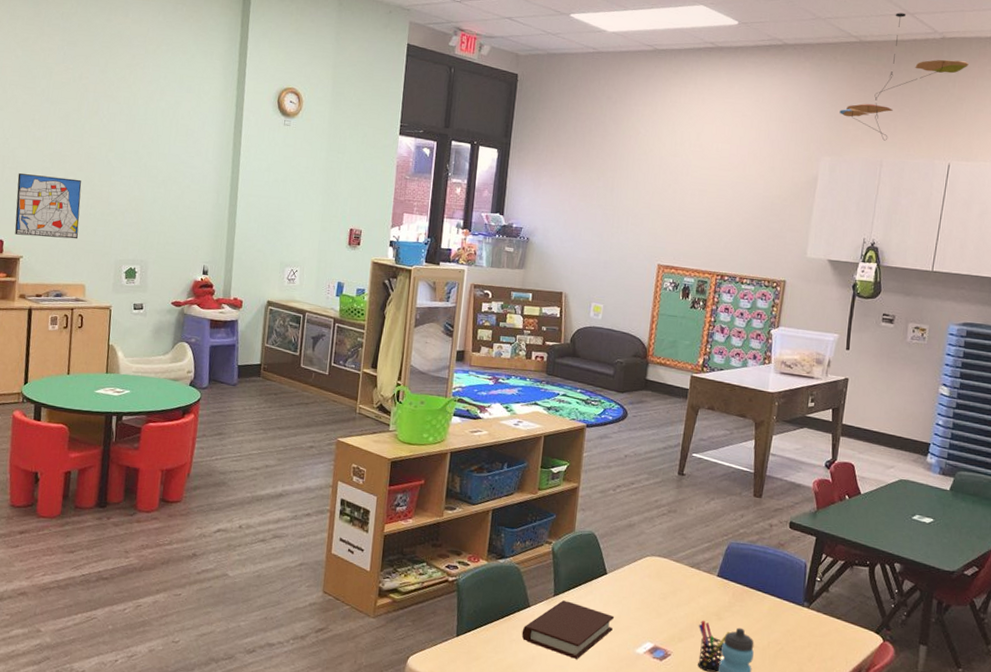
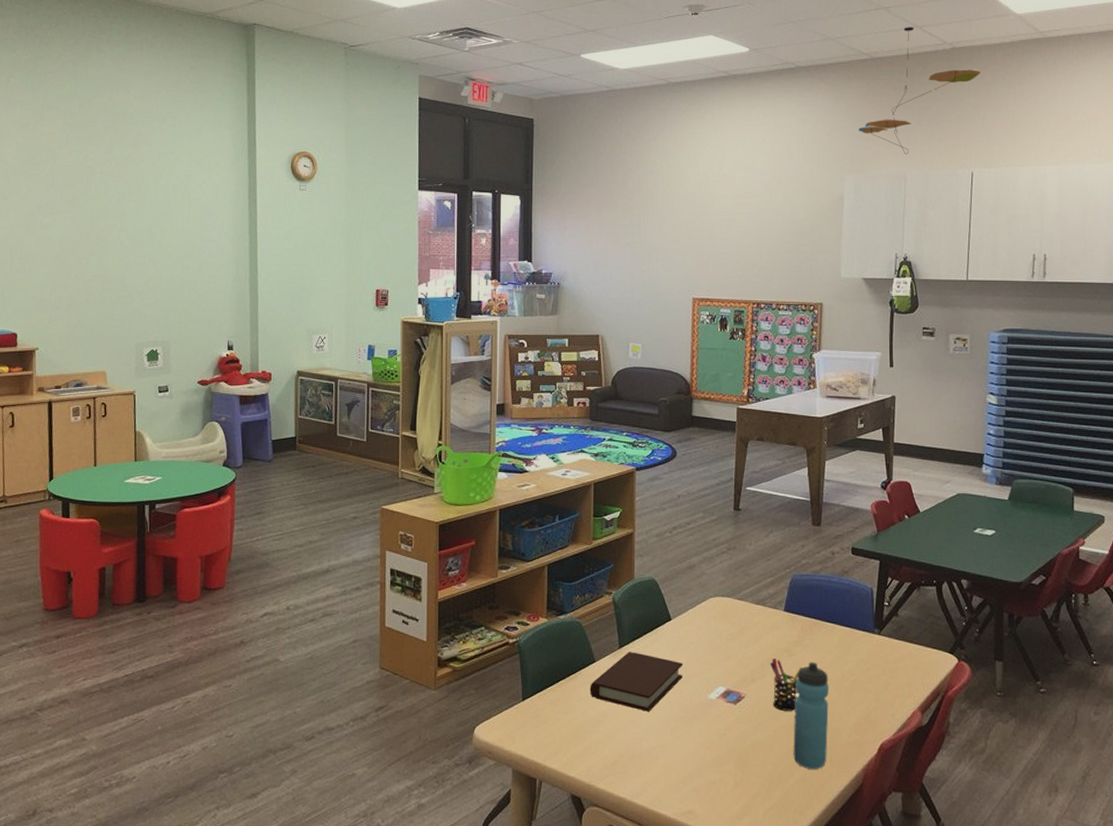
wall art: present [15,173,82,239] -> none [27,263,95,326]

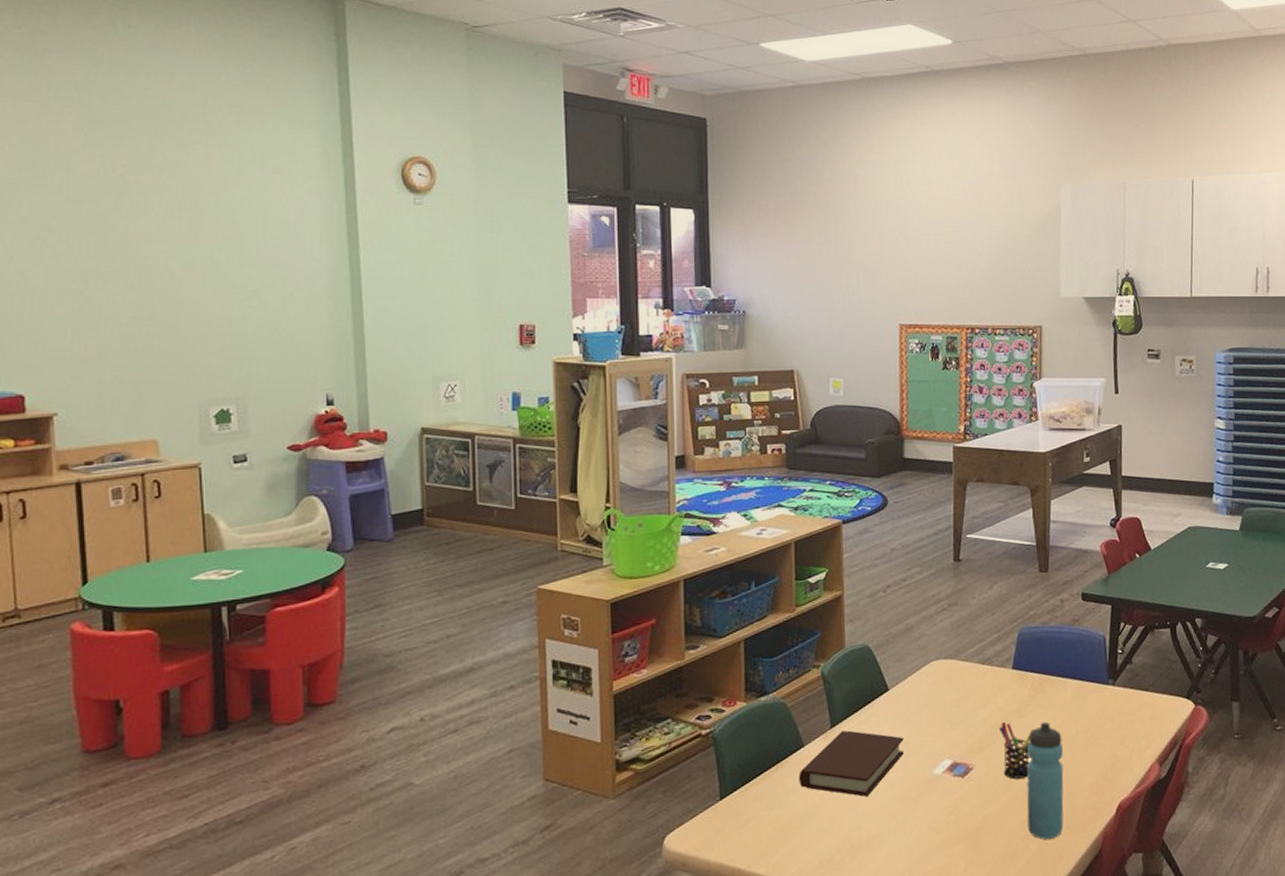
ceiling mobile: present [858,27,981,155] -> none [1073,20,1198,161]

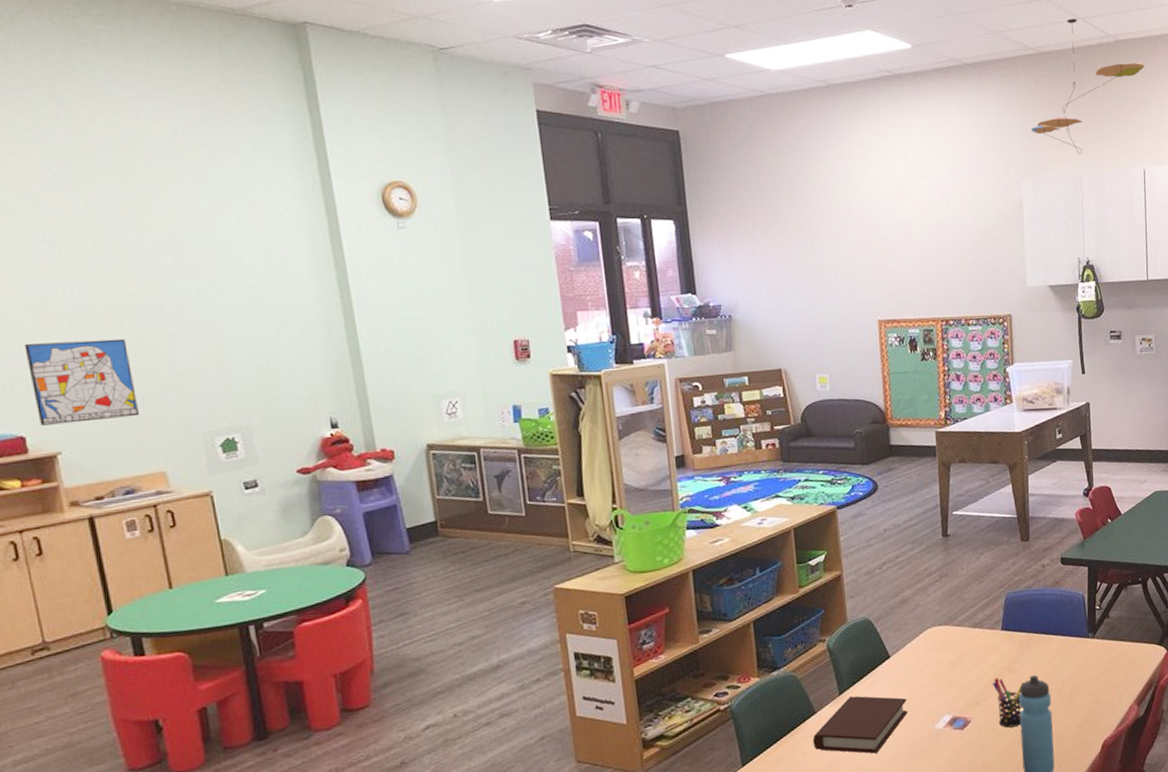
wall art: none [35,301,138,385] -> present [24,338,139,426]
ceiling mobile: none [1073,20,1198,161] -> present [1031,19,1145,155]

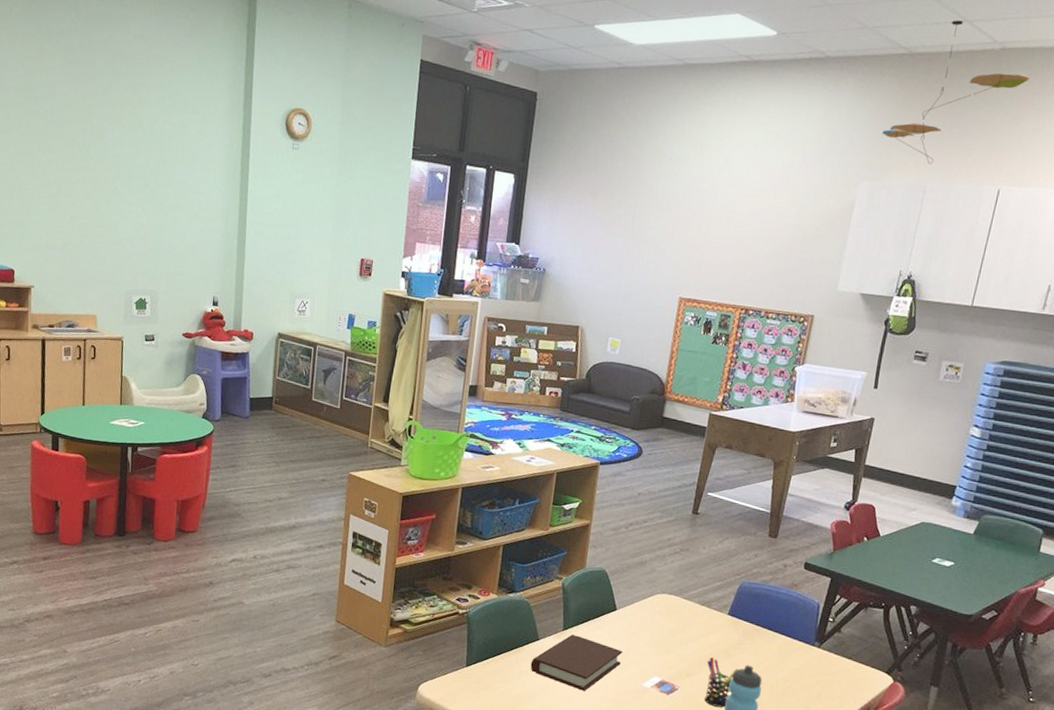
wall art: present [24,338,139,426] -> none [25,200,89,269]

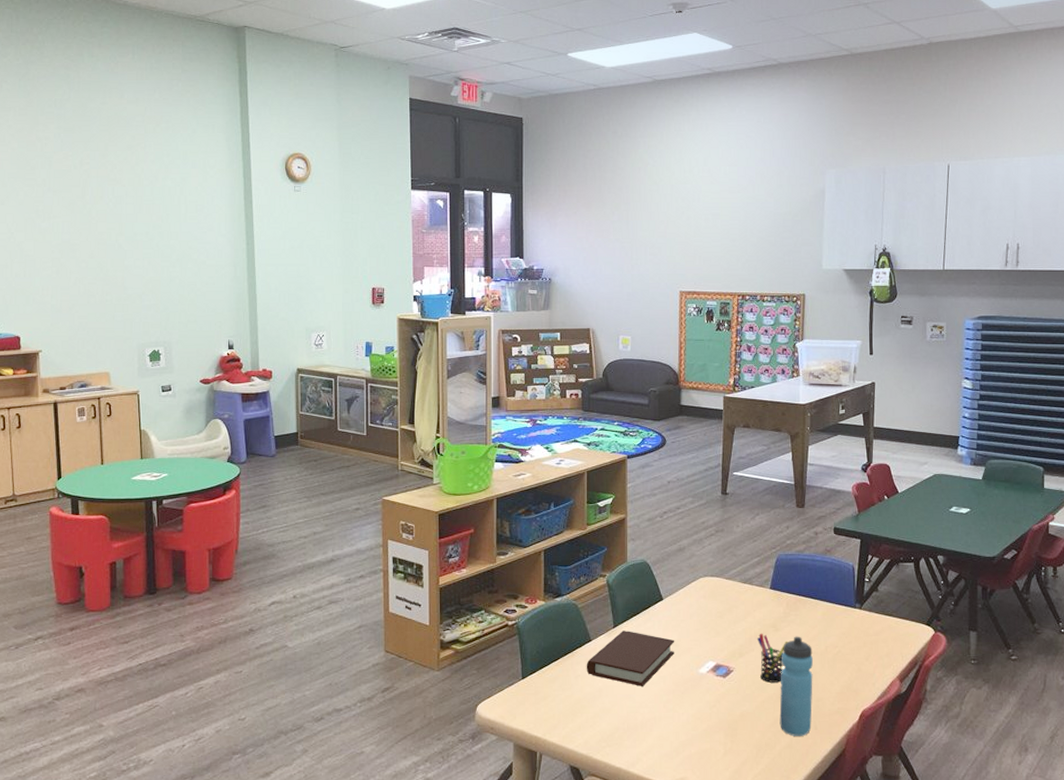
ceiling mobile: present [882,20,1030,165] -> none [839,23,957,148]

